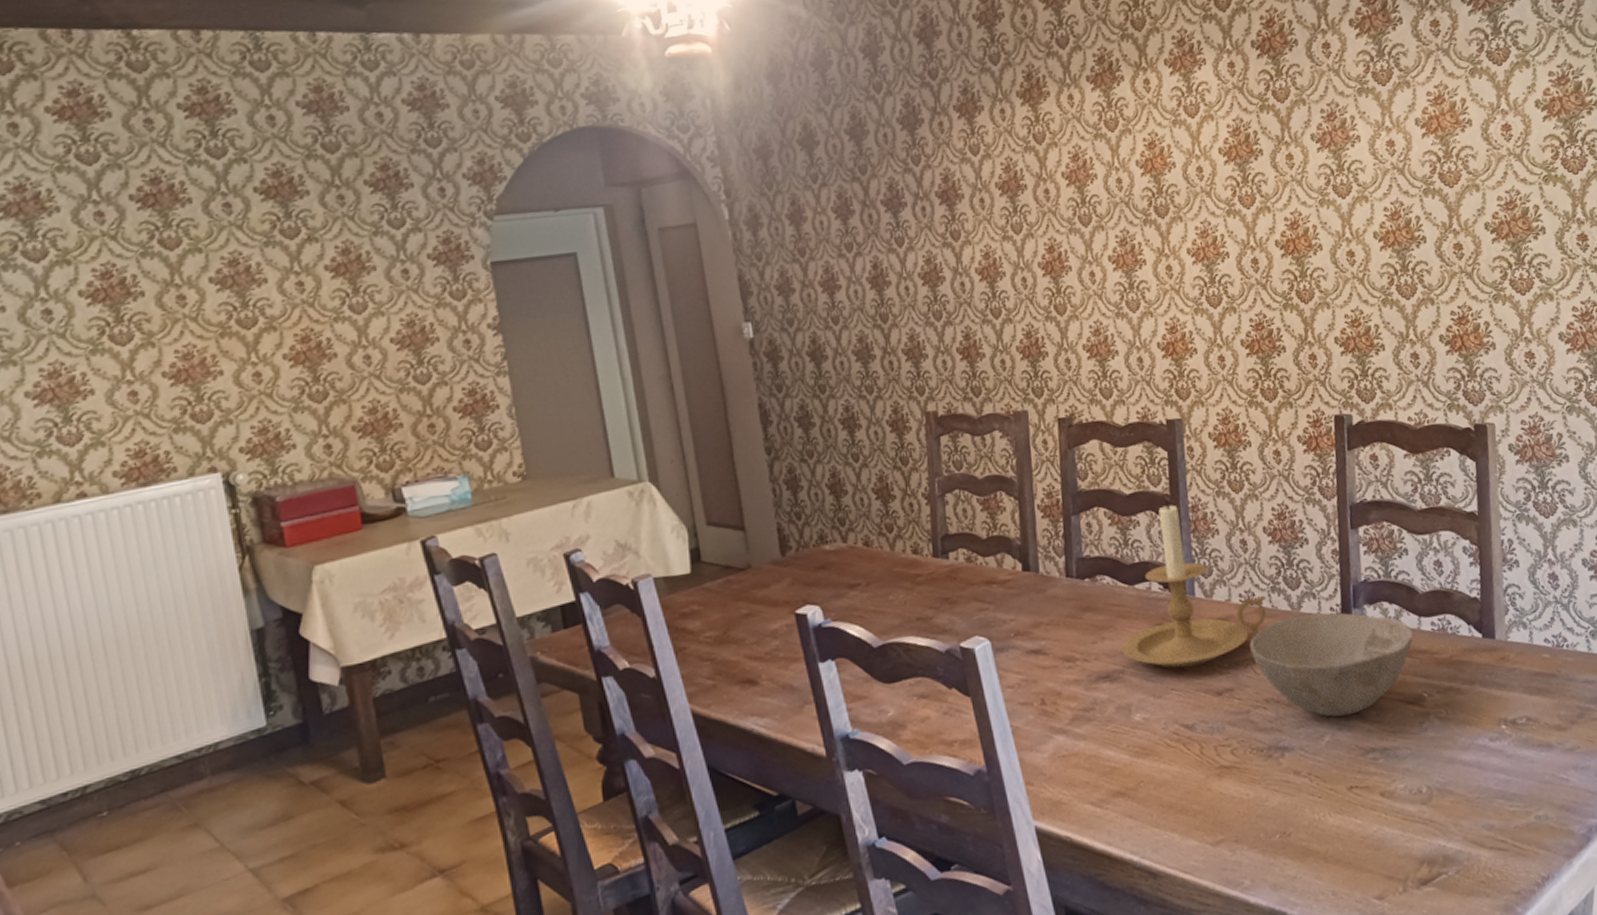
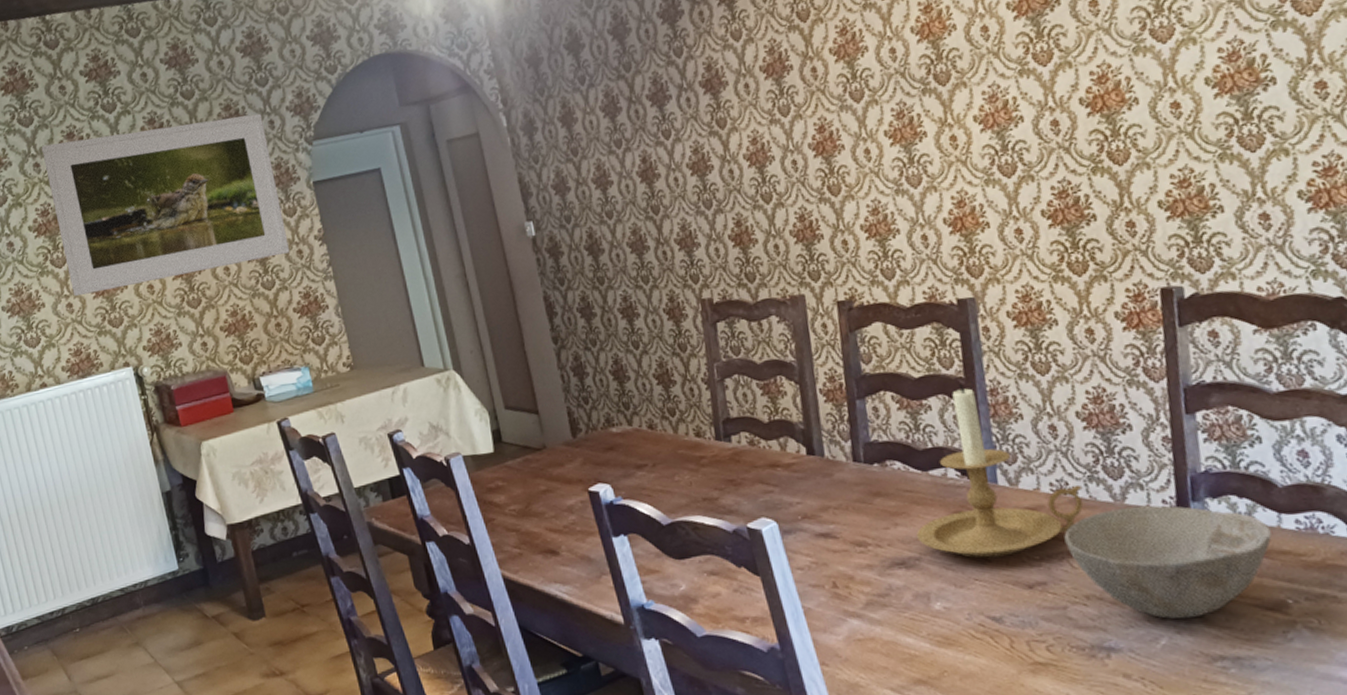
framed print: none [108,178,455,383] -> present [41,113,290,297]

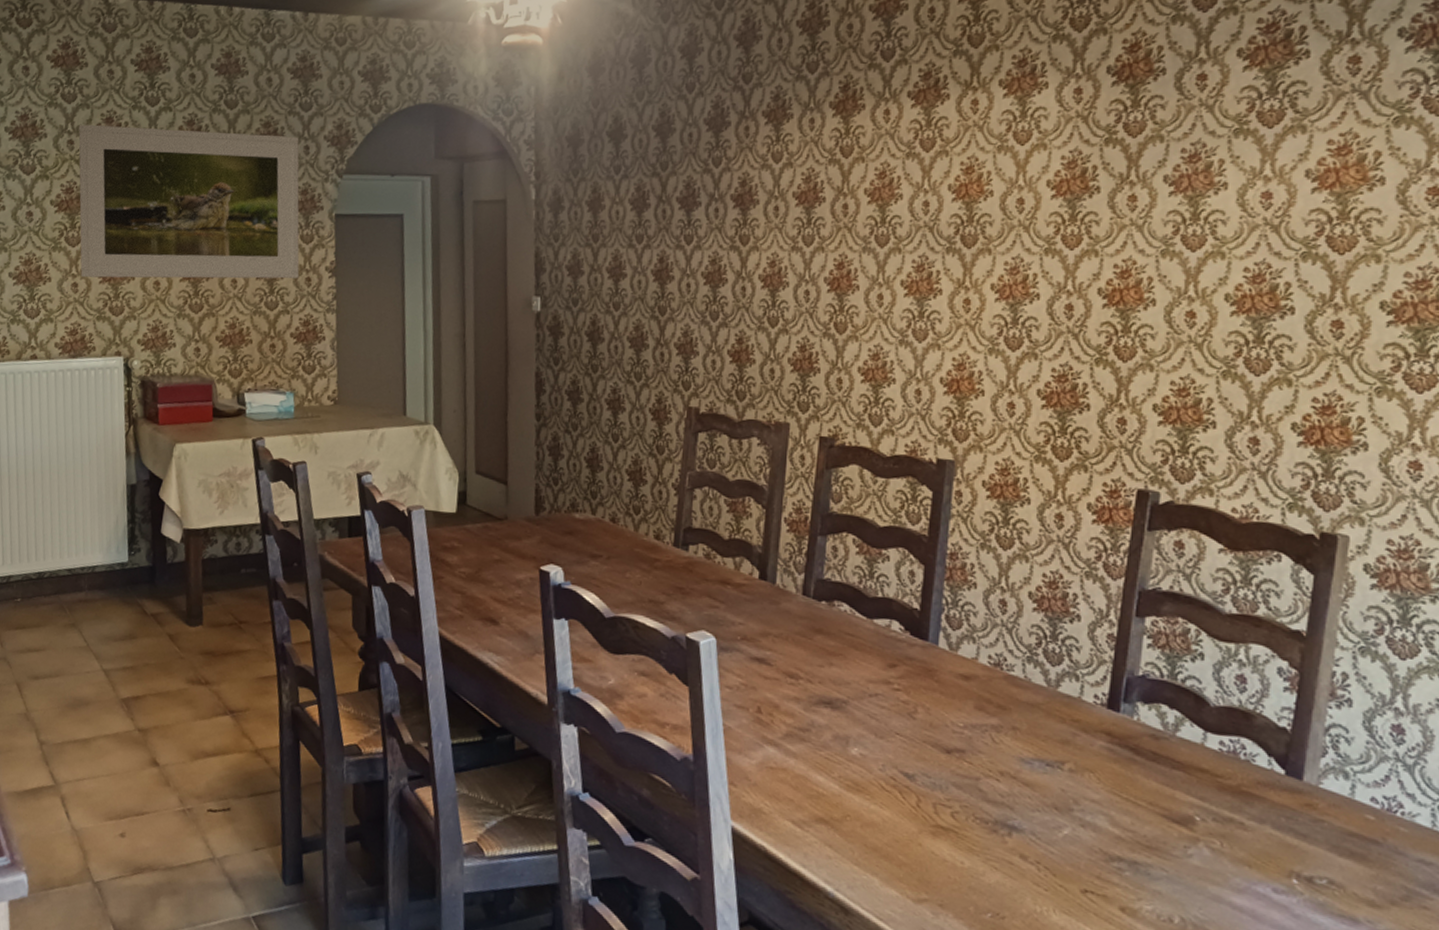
candle holder: present [916,384,1083,558] -> none [849,542,1020,717]
bowl: present [1064,505,1272,619] -> none [991,693,1194,816]

